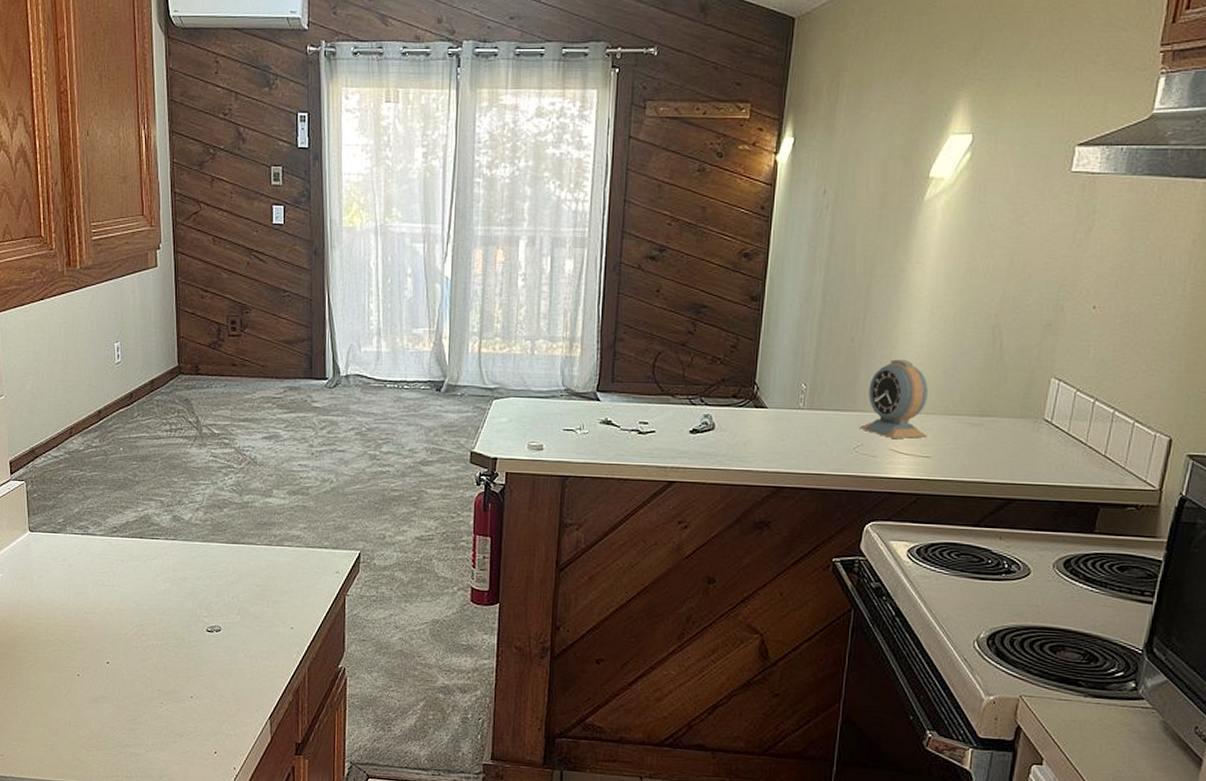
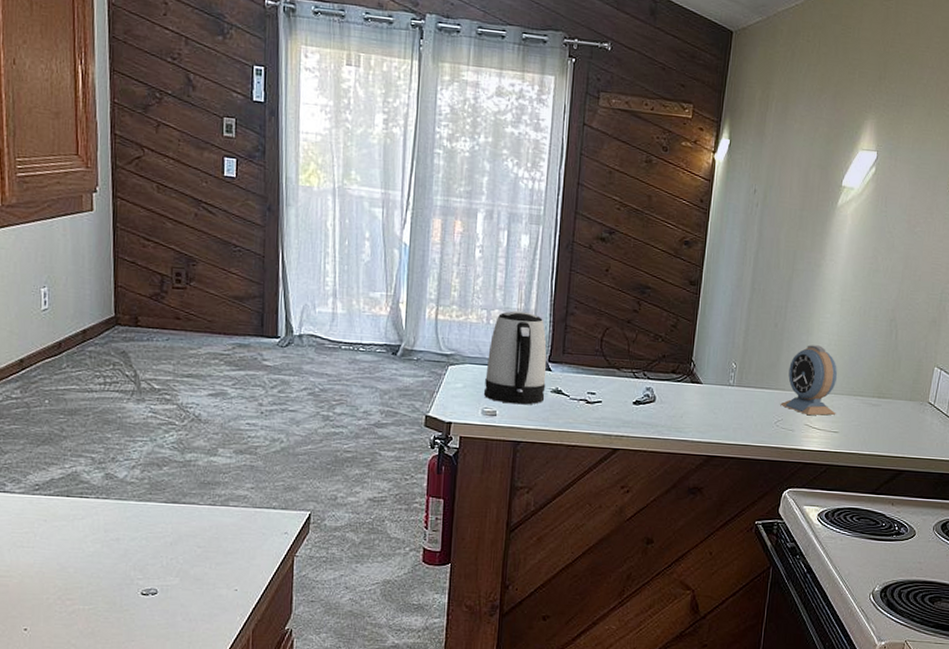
kettle: none [530,339,595,438] -> present [484,311,547,405]

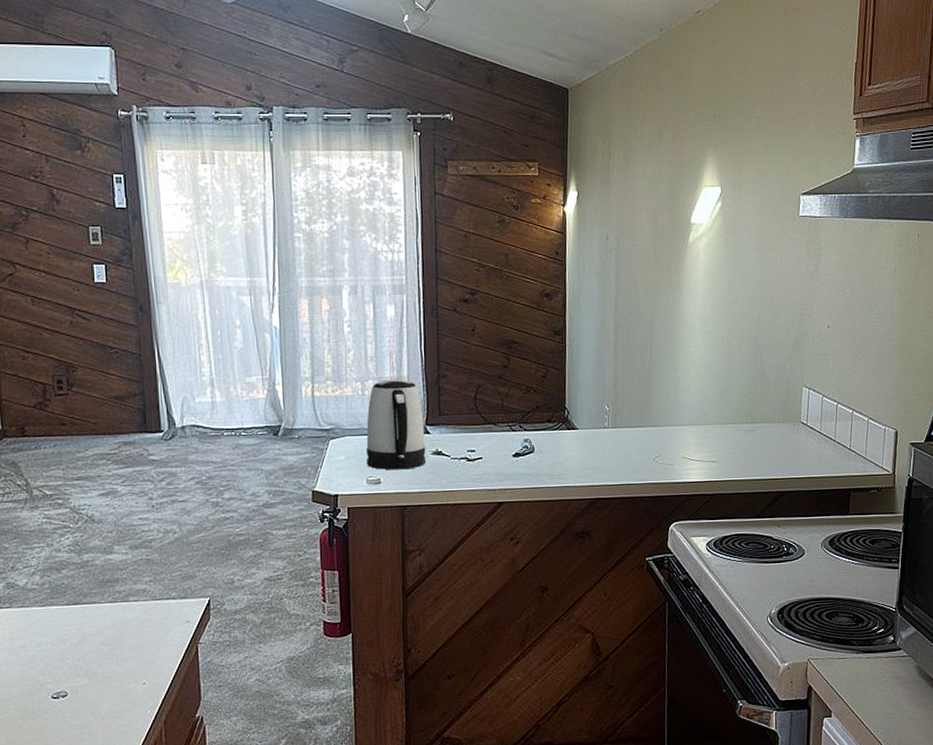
alarm clock: present [780,345,838,416] -> none [656,379,712,449]

